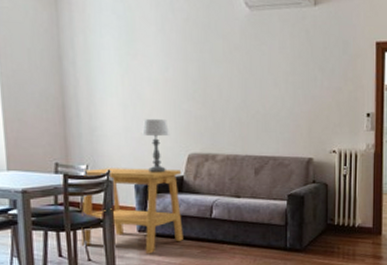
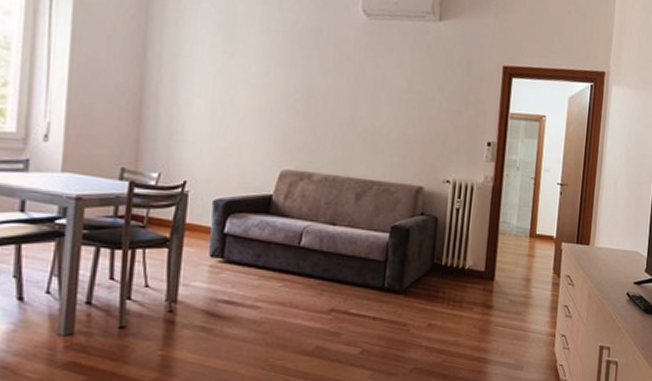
side table: present [80,168,183,254] -> none [139,178,271,284]
table lamp: present [141,118,169,173] -> none [228,126,262,190]

